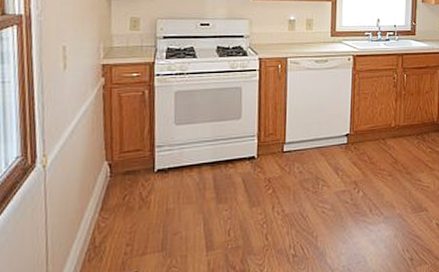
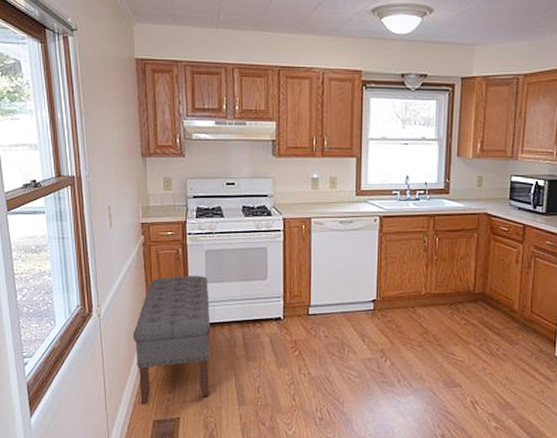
bench: none [85,118,178,262] -> present [133,275,211,405]

